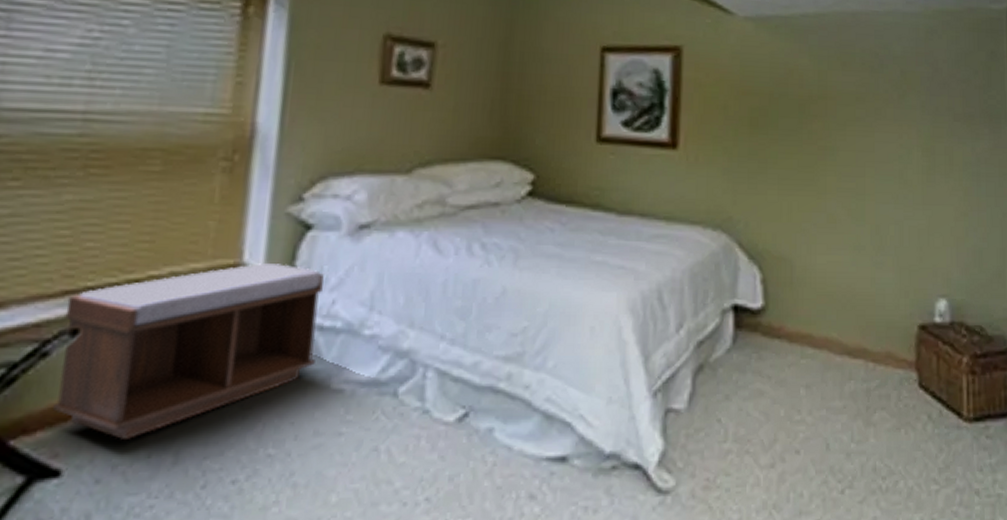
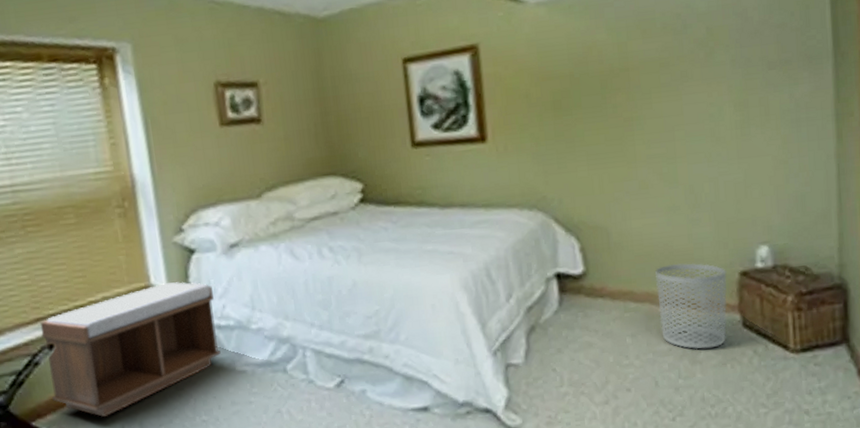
waste bin: none [835,308,906,409] -> present [655,263,727,350]

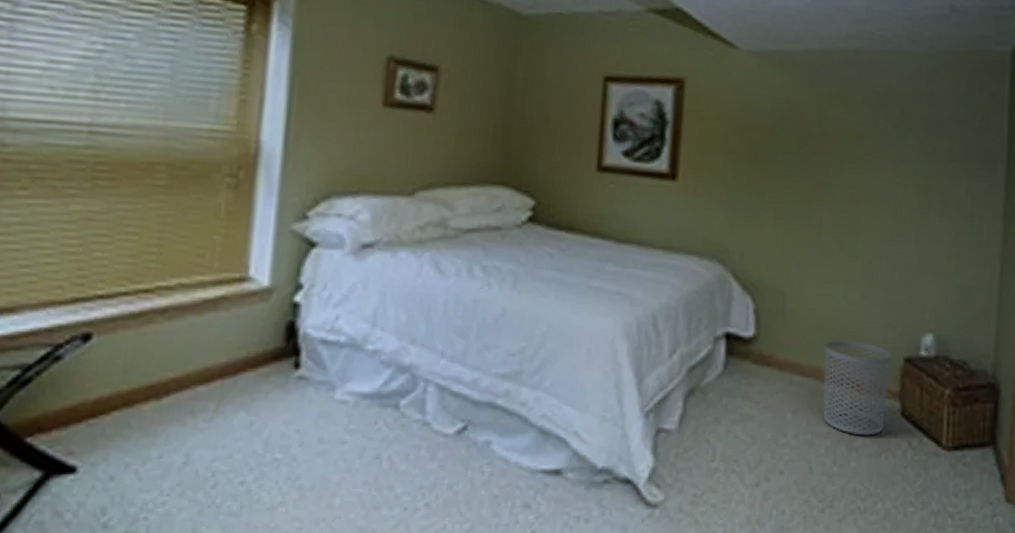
bench: present [40,281,221,418] -> none [67,278,328,442]

